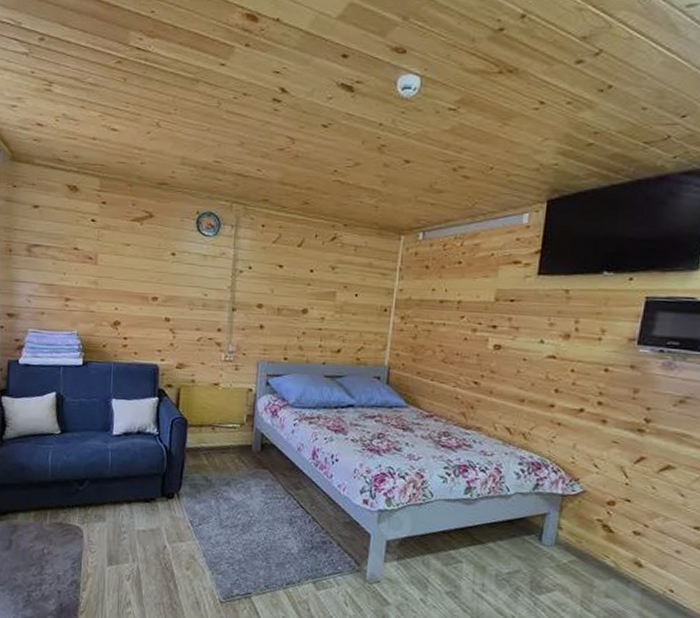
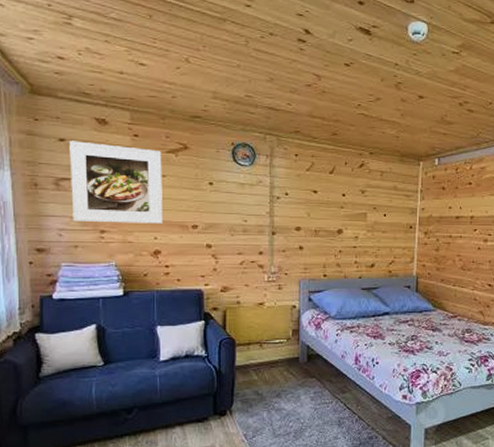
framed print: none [41,207,127,294] -> present [69,141,162,224]

